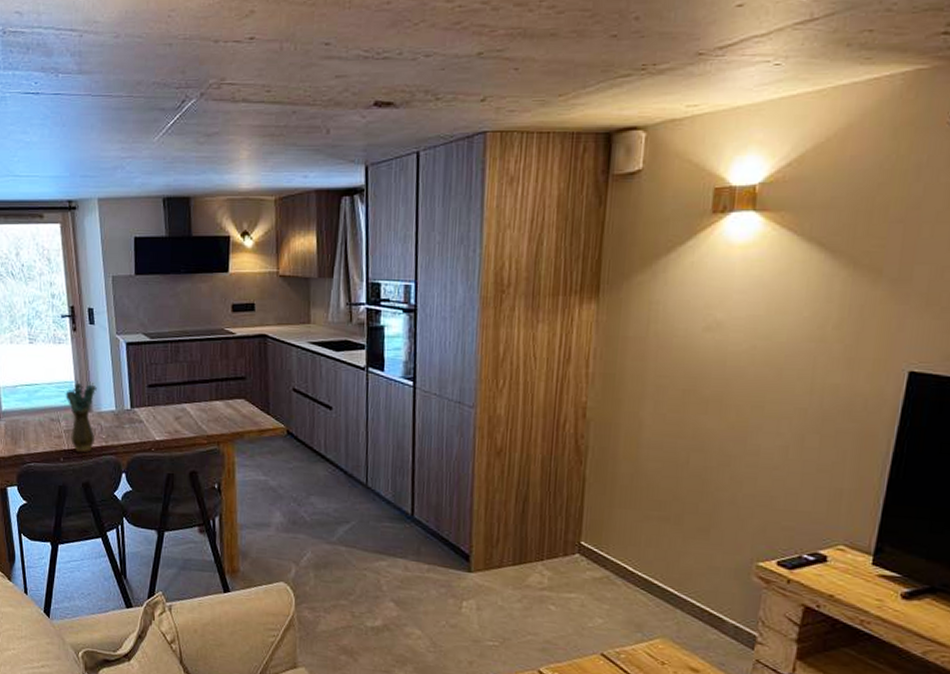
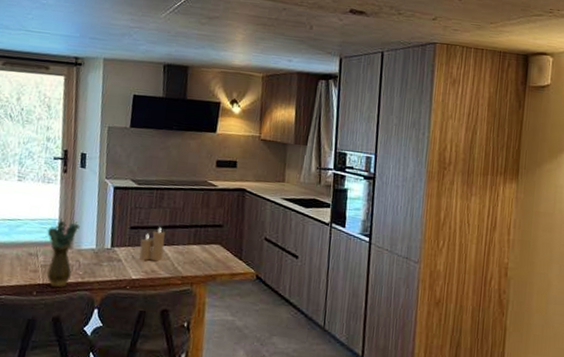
candle: none [160,384,186,421] -> present [139,227,166,262]

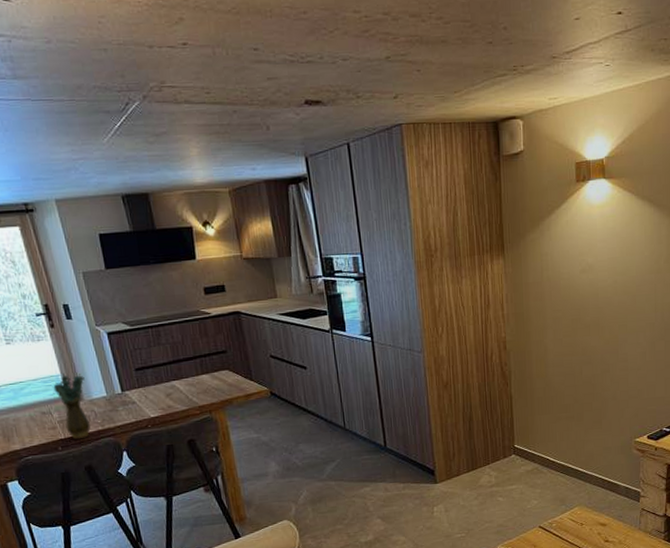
candle: present [139,227,166,262] -> none [149,364,176,398]

